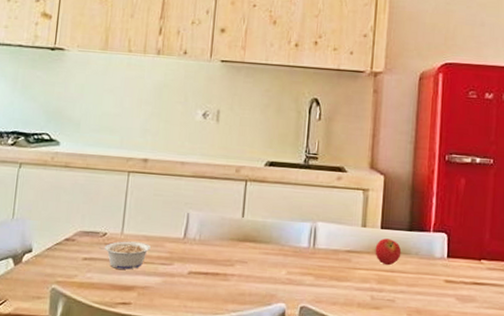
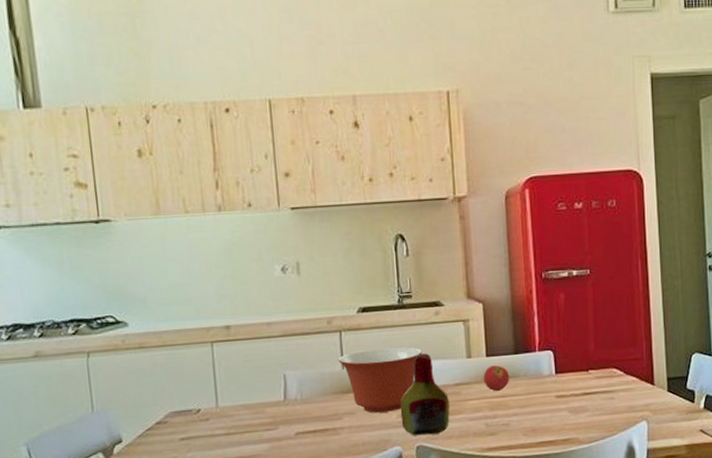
legume: present [99,241,151,270] -> none [195,412,251,443]
mixing bowl: none [239,202,320,267] -> present [338,347,422,413]
bottle: none [289,215,339,298] -> present [400,353,450,436]

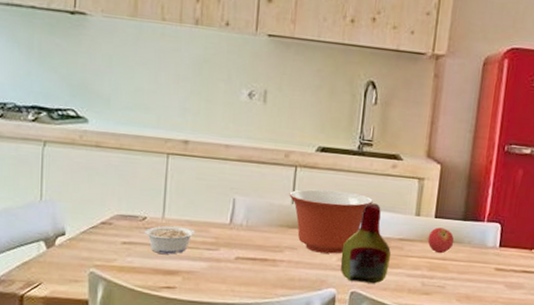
legume: none [195,412,251,443] -> present [139,225,195,254]

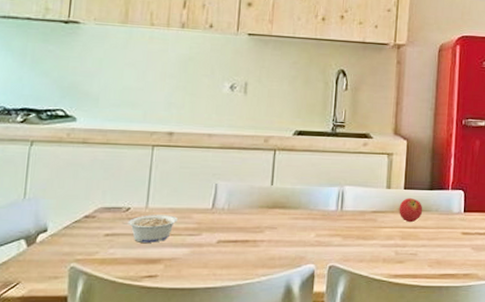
mixing bowl: present [289,189,373,254] -> none [268,169,347,230]
bottle: present [340,203,391,284] -> none [318,179,365,256]

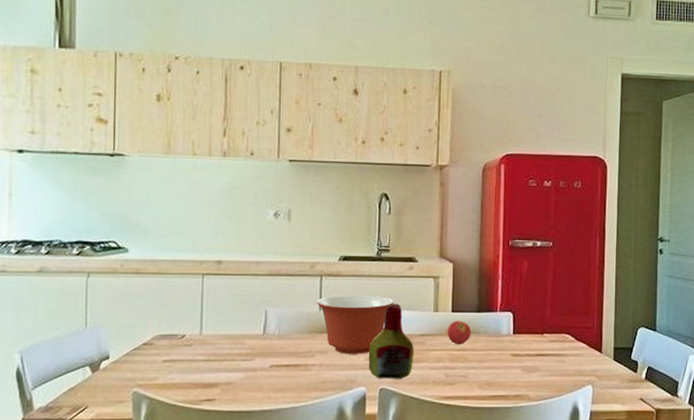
legume: present [122,215,178,243] -> none [178,341,231,368]
mixing bowl: none [268,169,347,230] -> present [316,294,394,354]
bottle: none [318,179,365,256] -> present [368,303,414,379]

